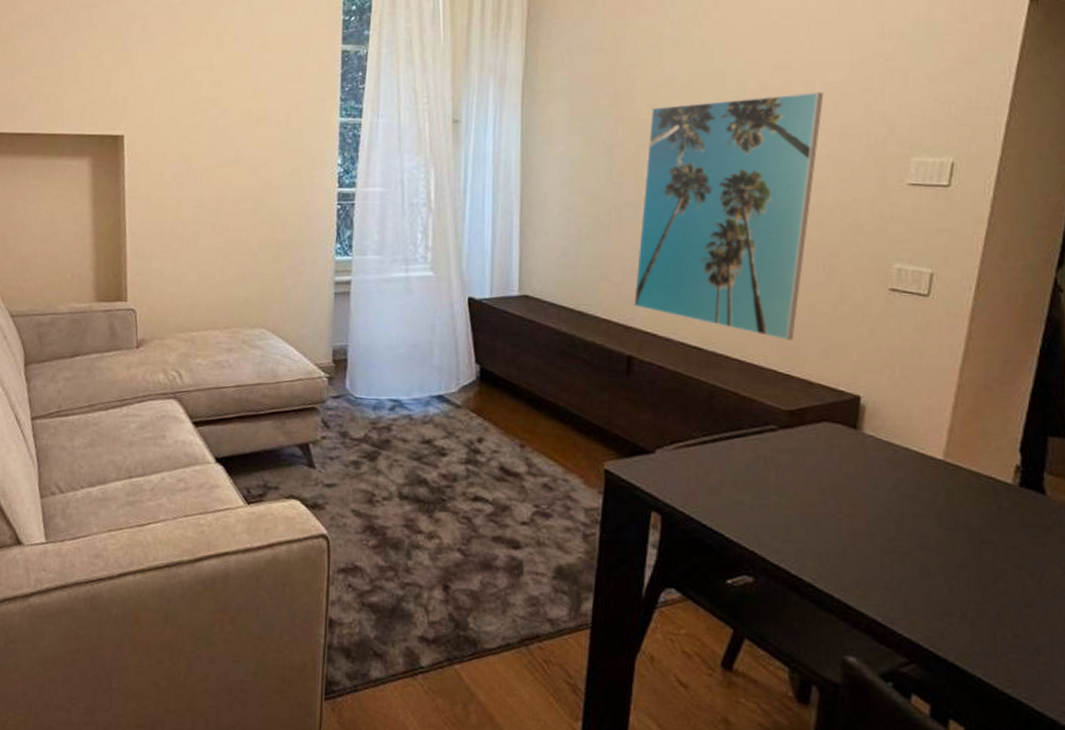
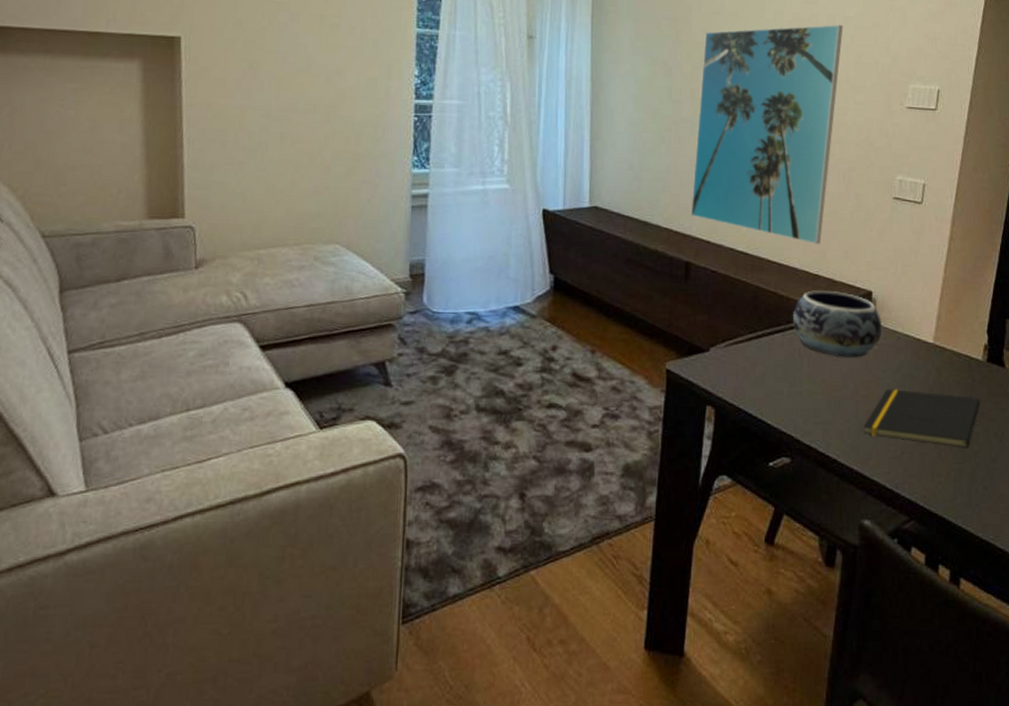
decorative bowl: none [756,392,874,471] -> present [792,290,883,358]
notepad: none [847,509,1010,587] -> present [863,389,981,448]

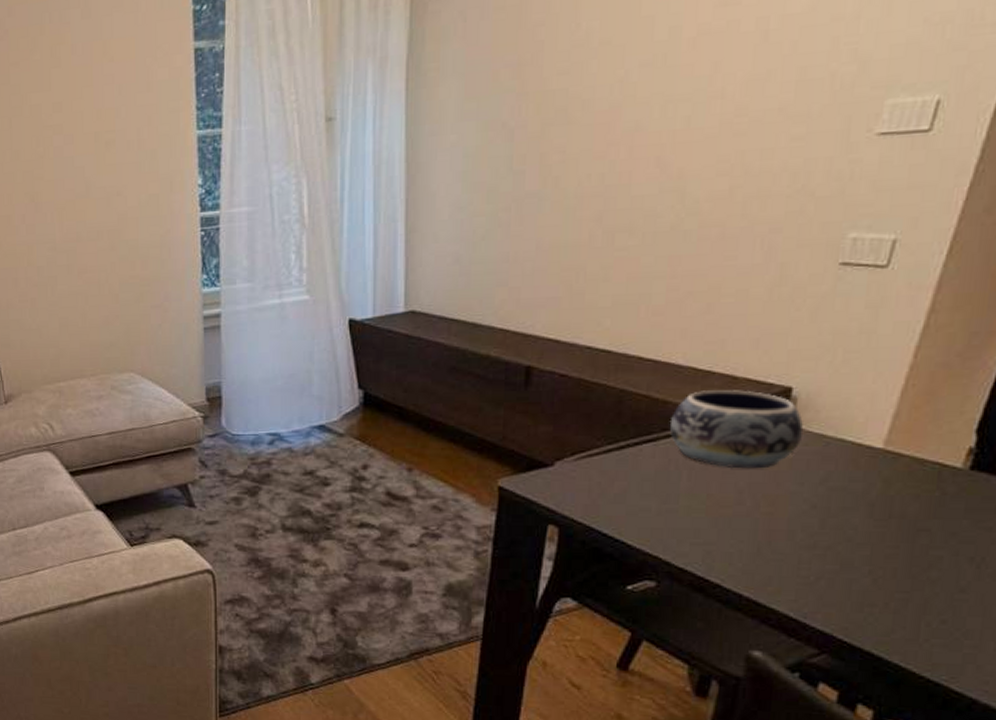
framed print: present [691,24,843,244] -> none [534,28,781,333]
notepad: present [863,389,981,448] -> none [762,505,952,575]

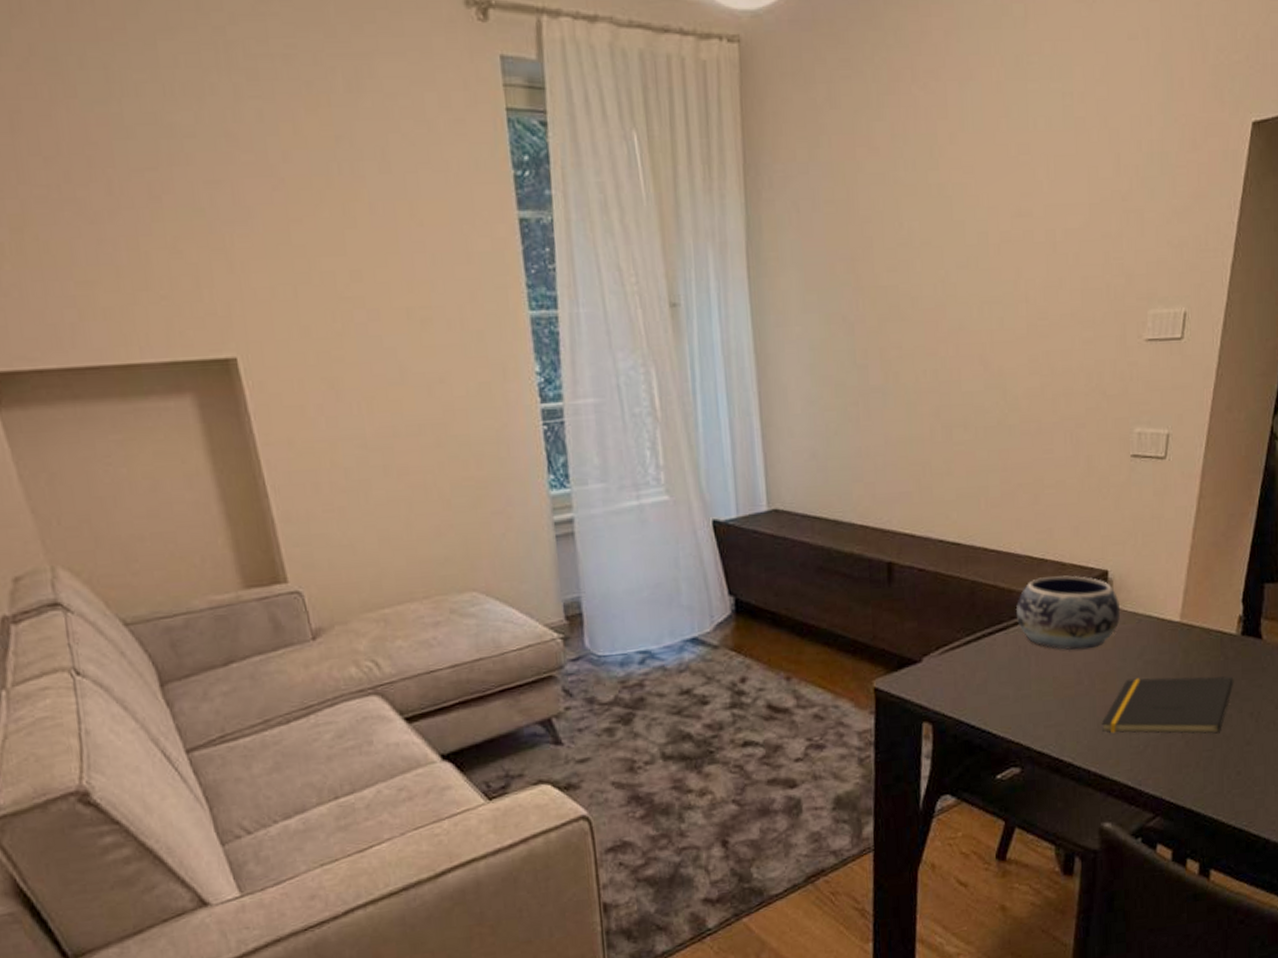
notepad: none [762,505,952,575] -> present [1101,676,1234,734]

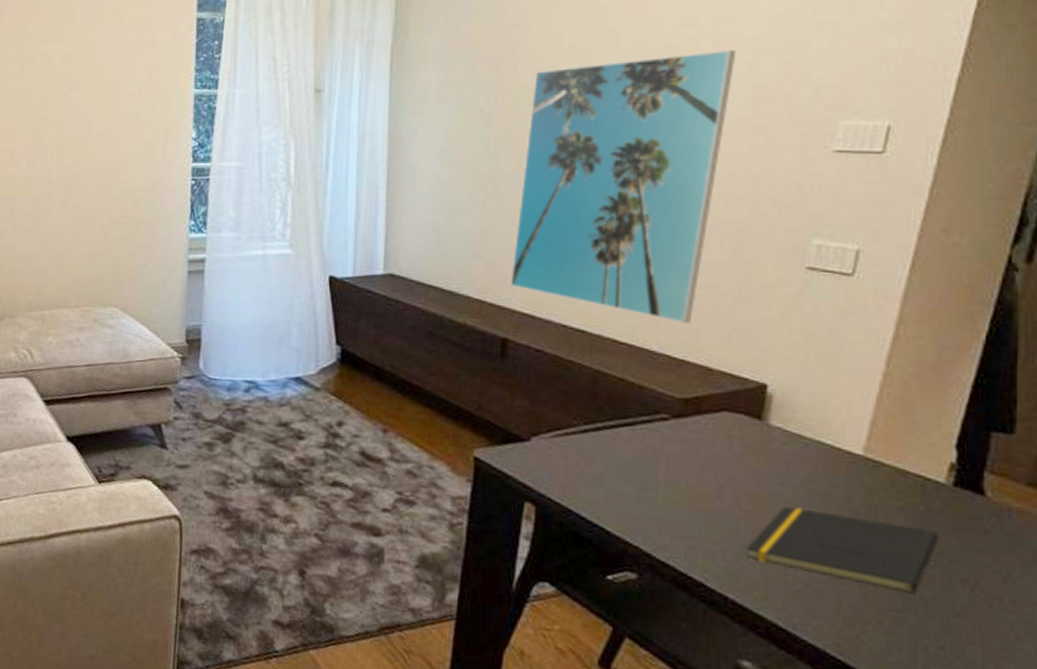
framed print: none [889,241,1065,523] -> present [510,49,737,323]
decorative bowl: present [1015,575,1121,650] -> none [645,379,781,465]

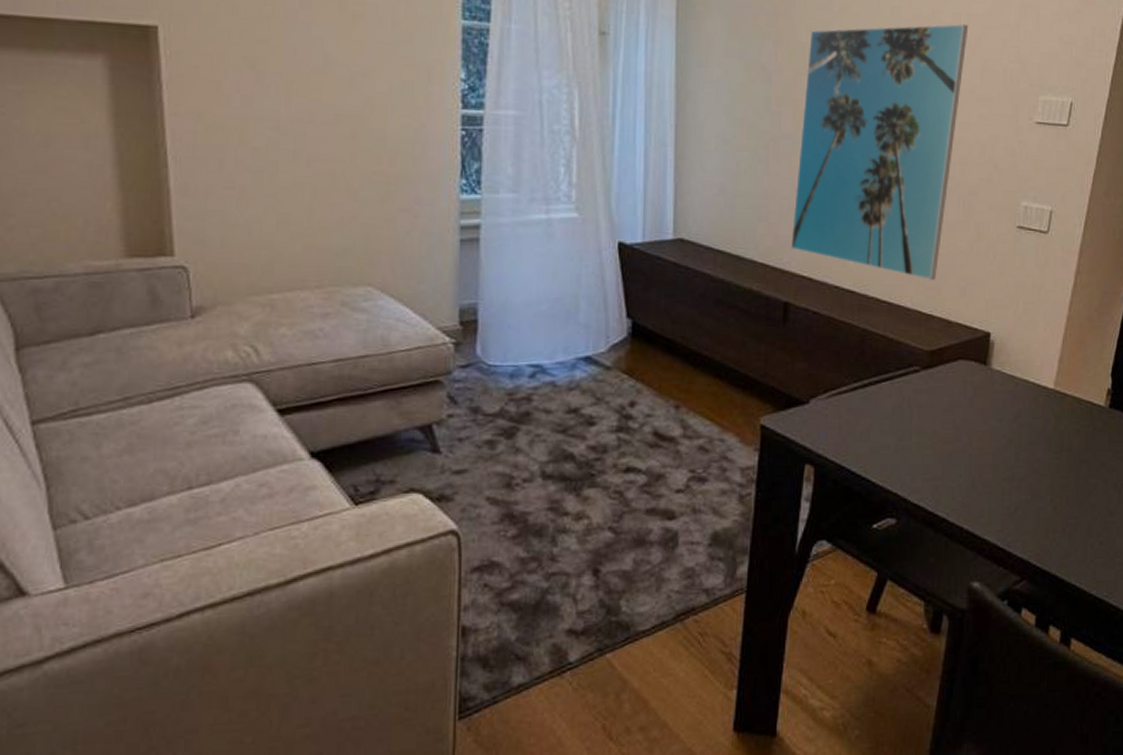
notepad: present [746,506,940,594] -> none [976,440,1101,502]

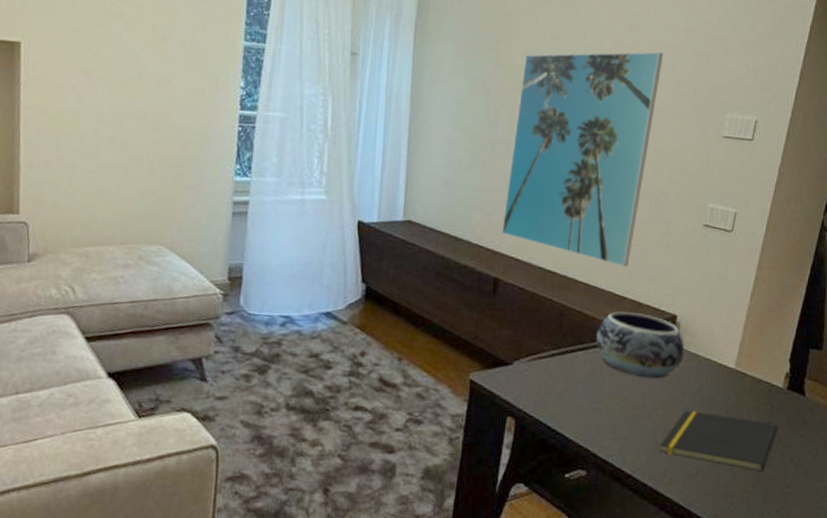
decorative bowl: none [902,333,1000,407] -> present [596,311,685,379]
notepad: none [976,440,1101,502] -> present [660,410,779,472]

